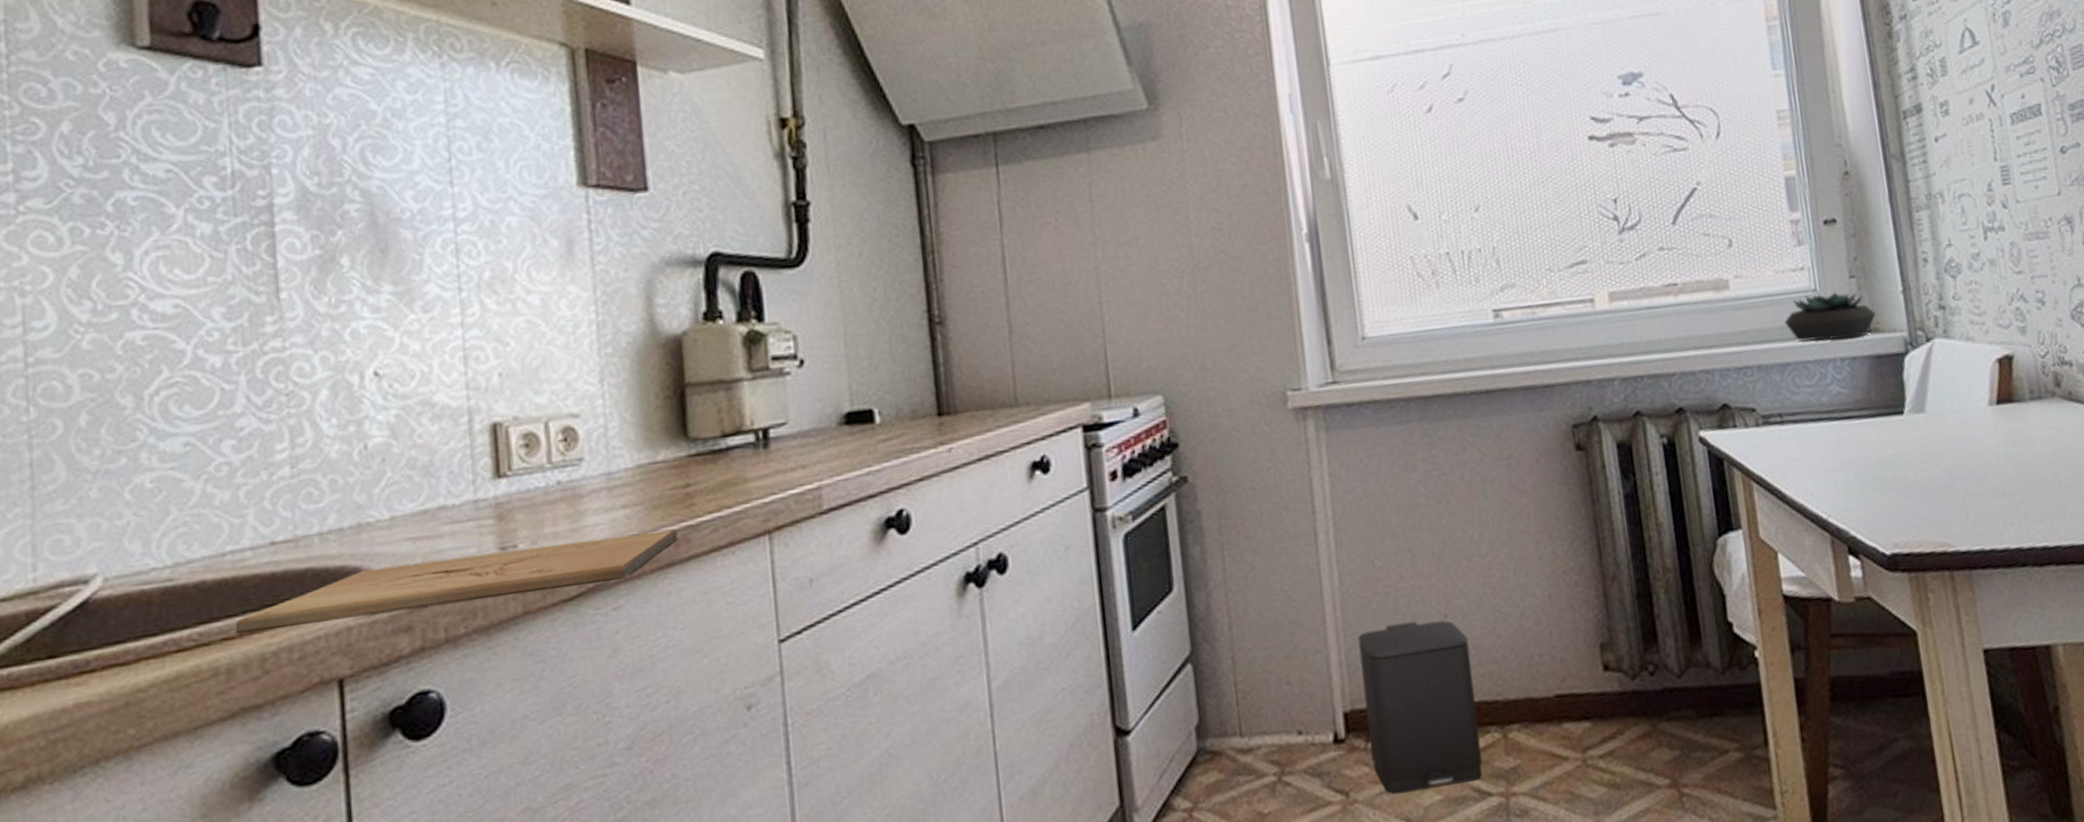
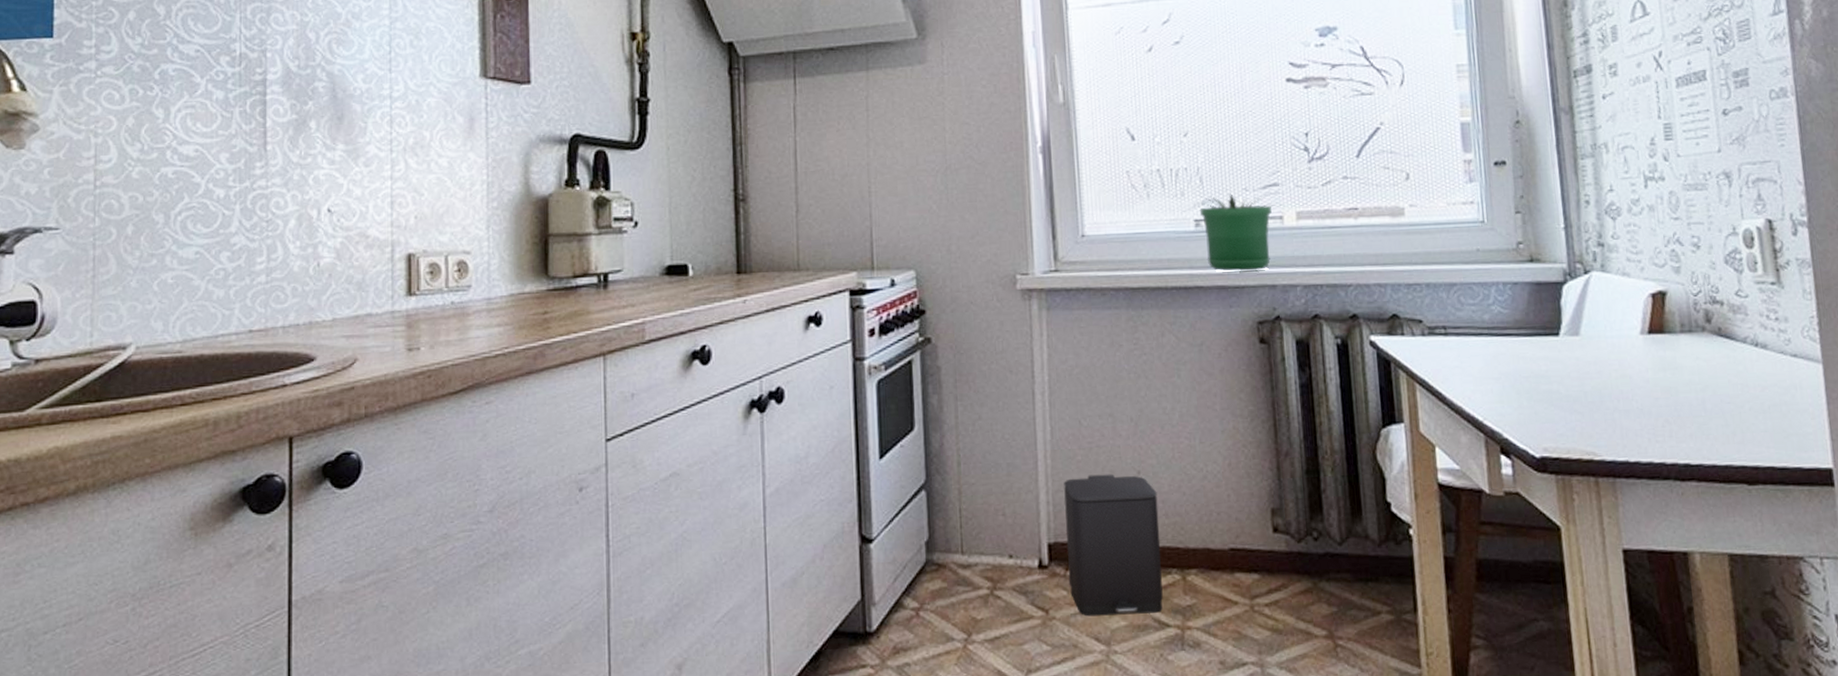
cutting board: present [235,529,679,635] -> none [221,345,537,397]
planter: none [1498,276,1592,369] -> present [1199,194,1282,272]
succulent plant: present [1784,292,1876,341] -> none [1453,224,1538,267]

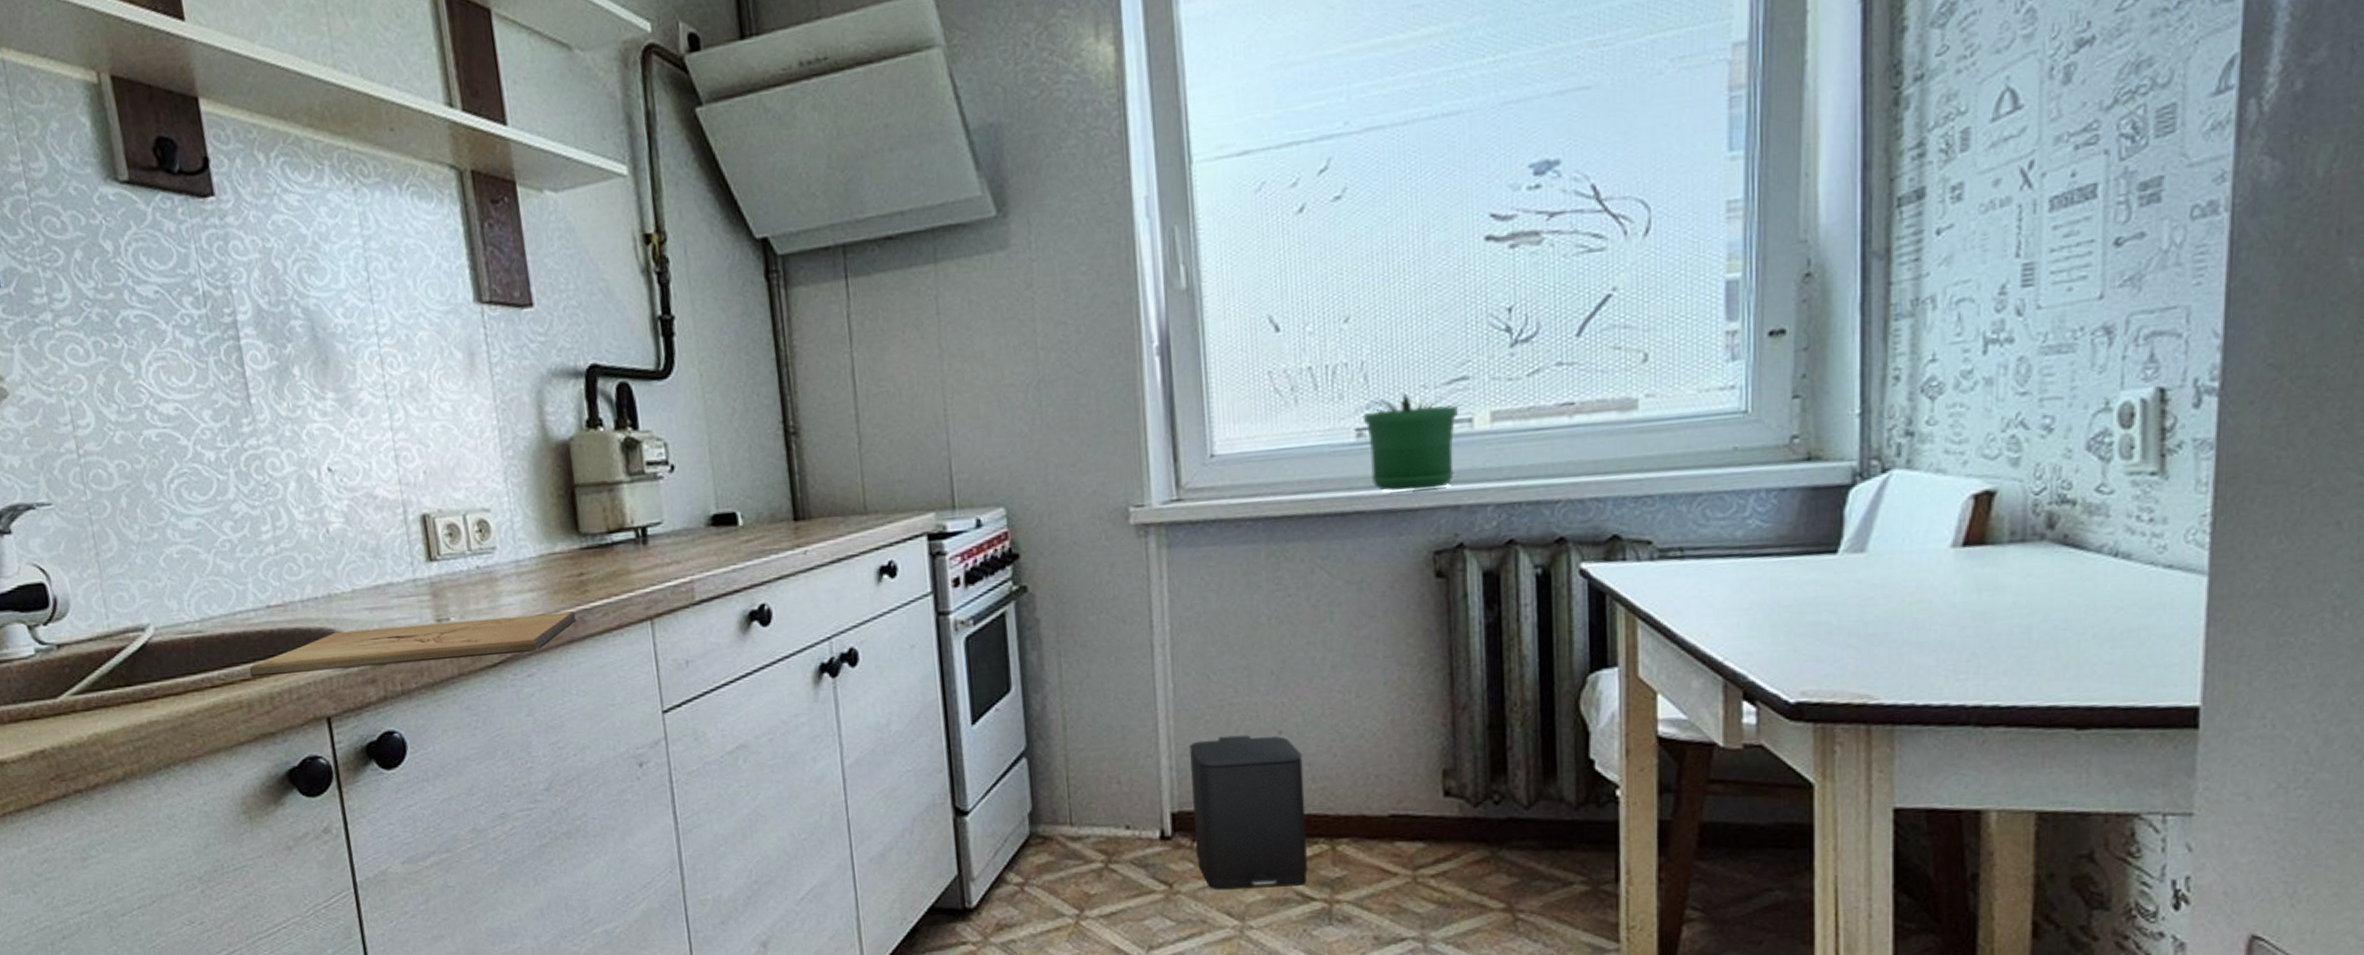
cutting board: none [221,345,537,397] -> present [249,611,577,677]

